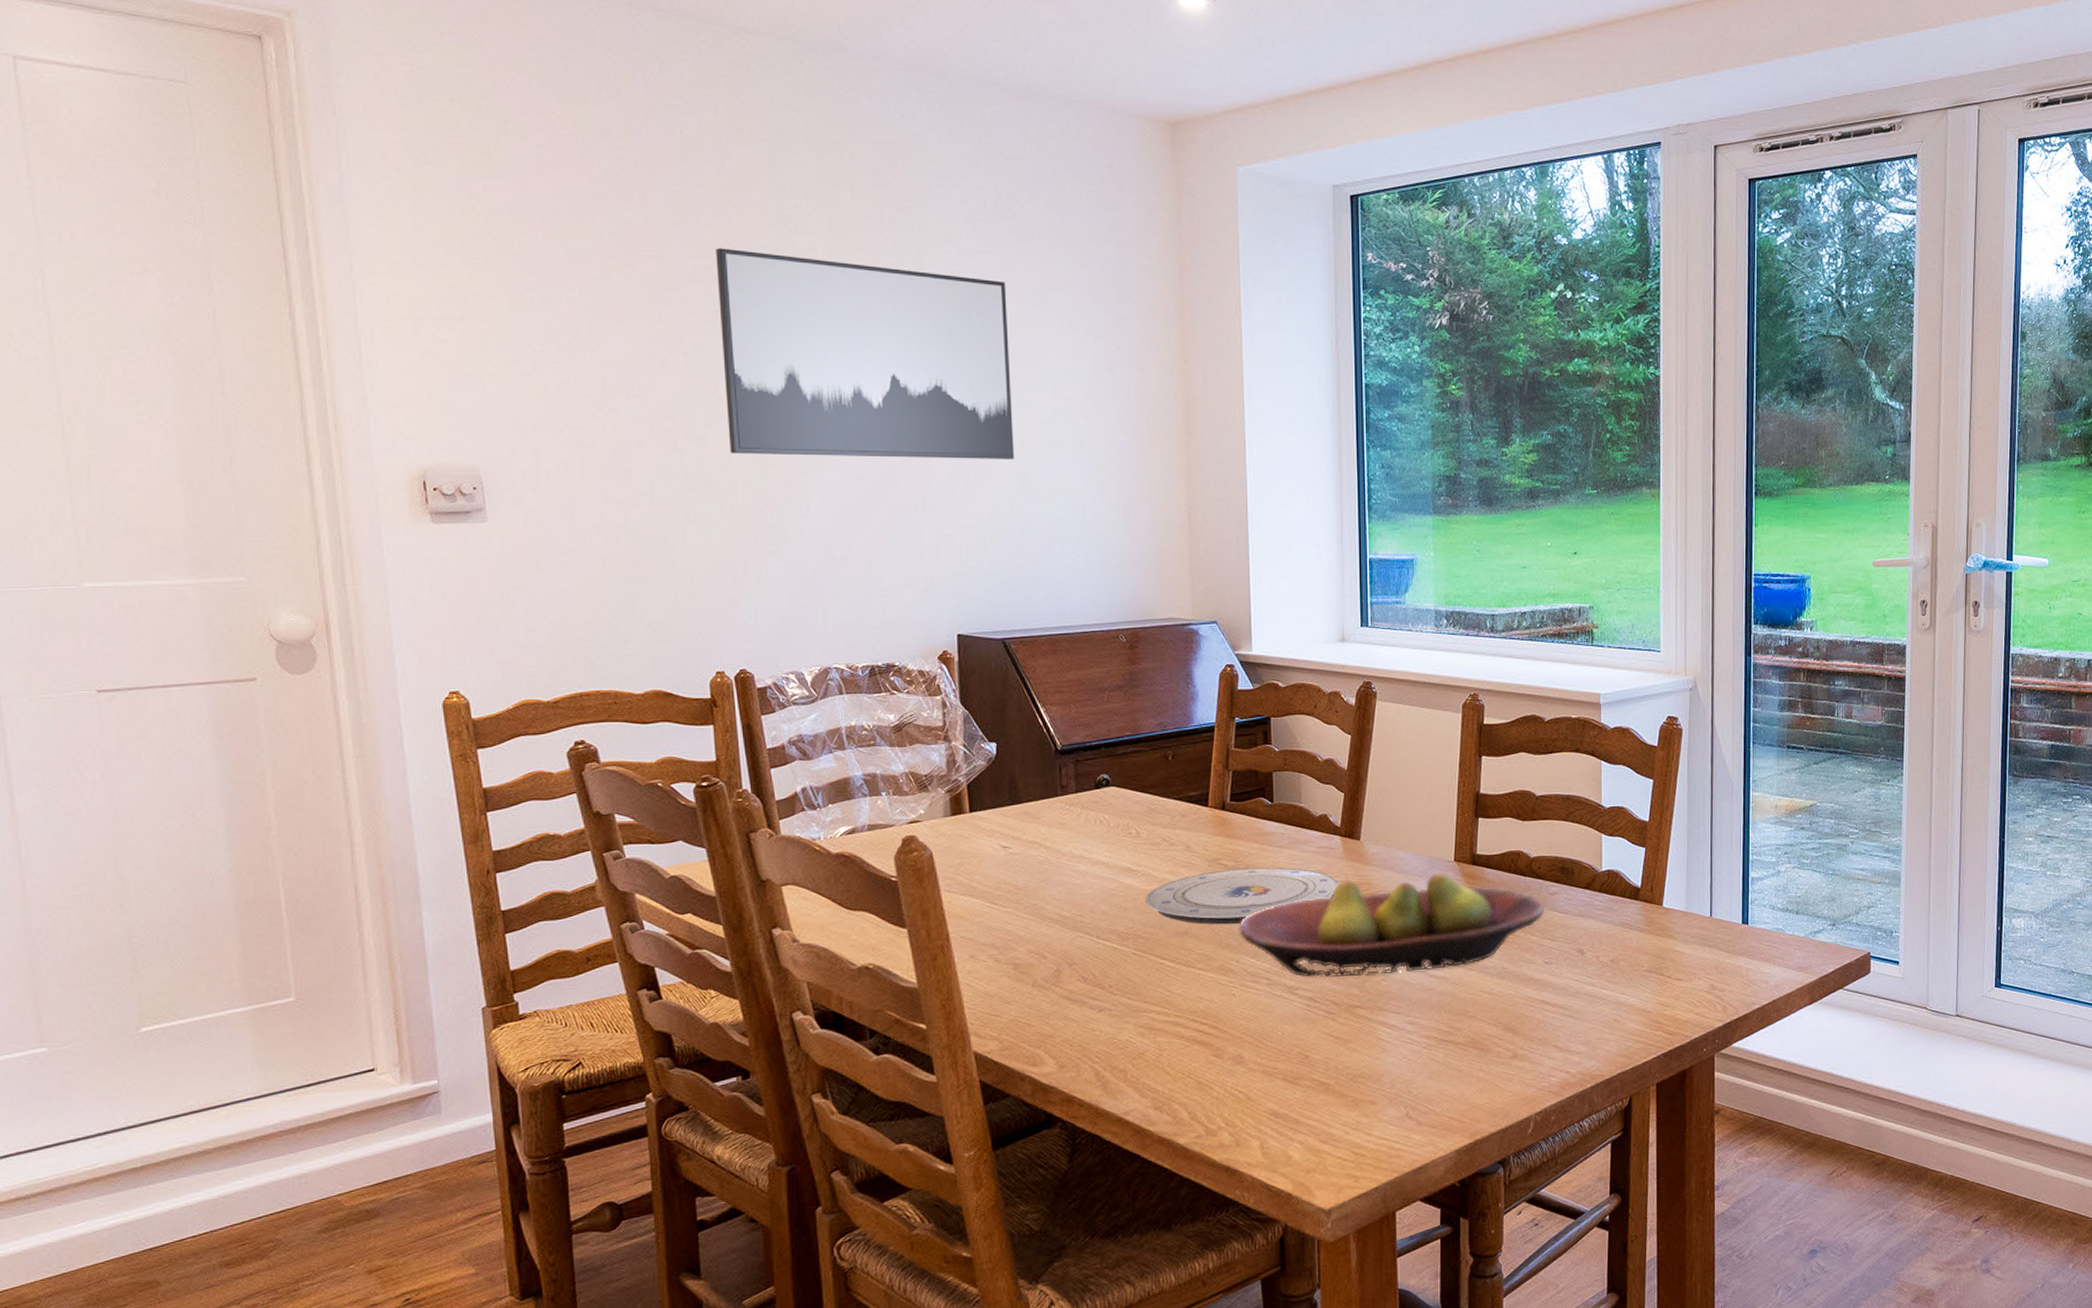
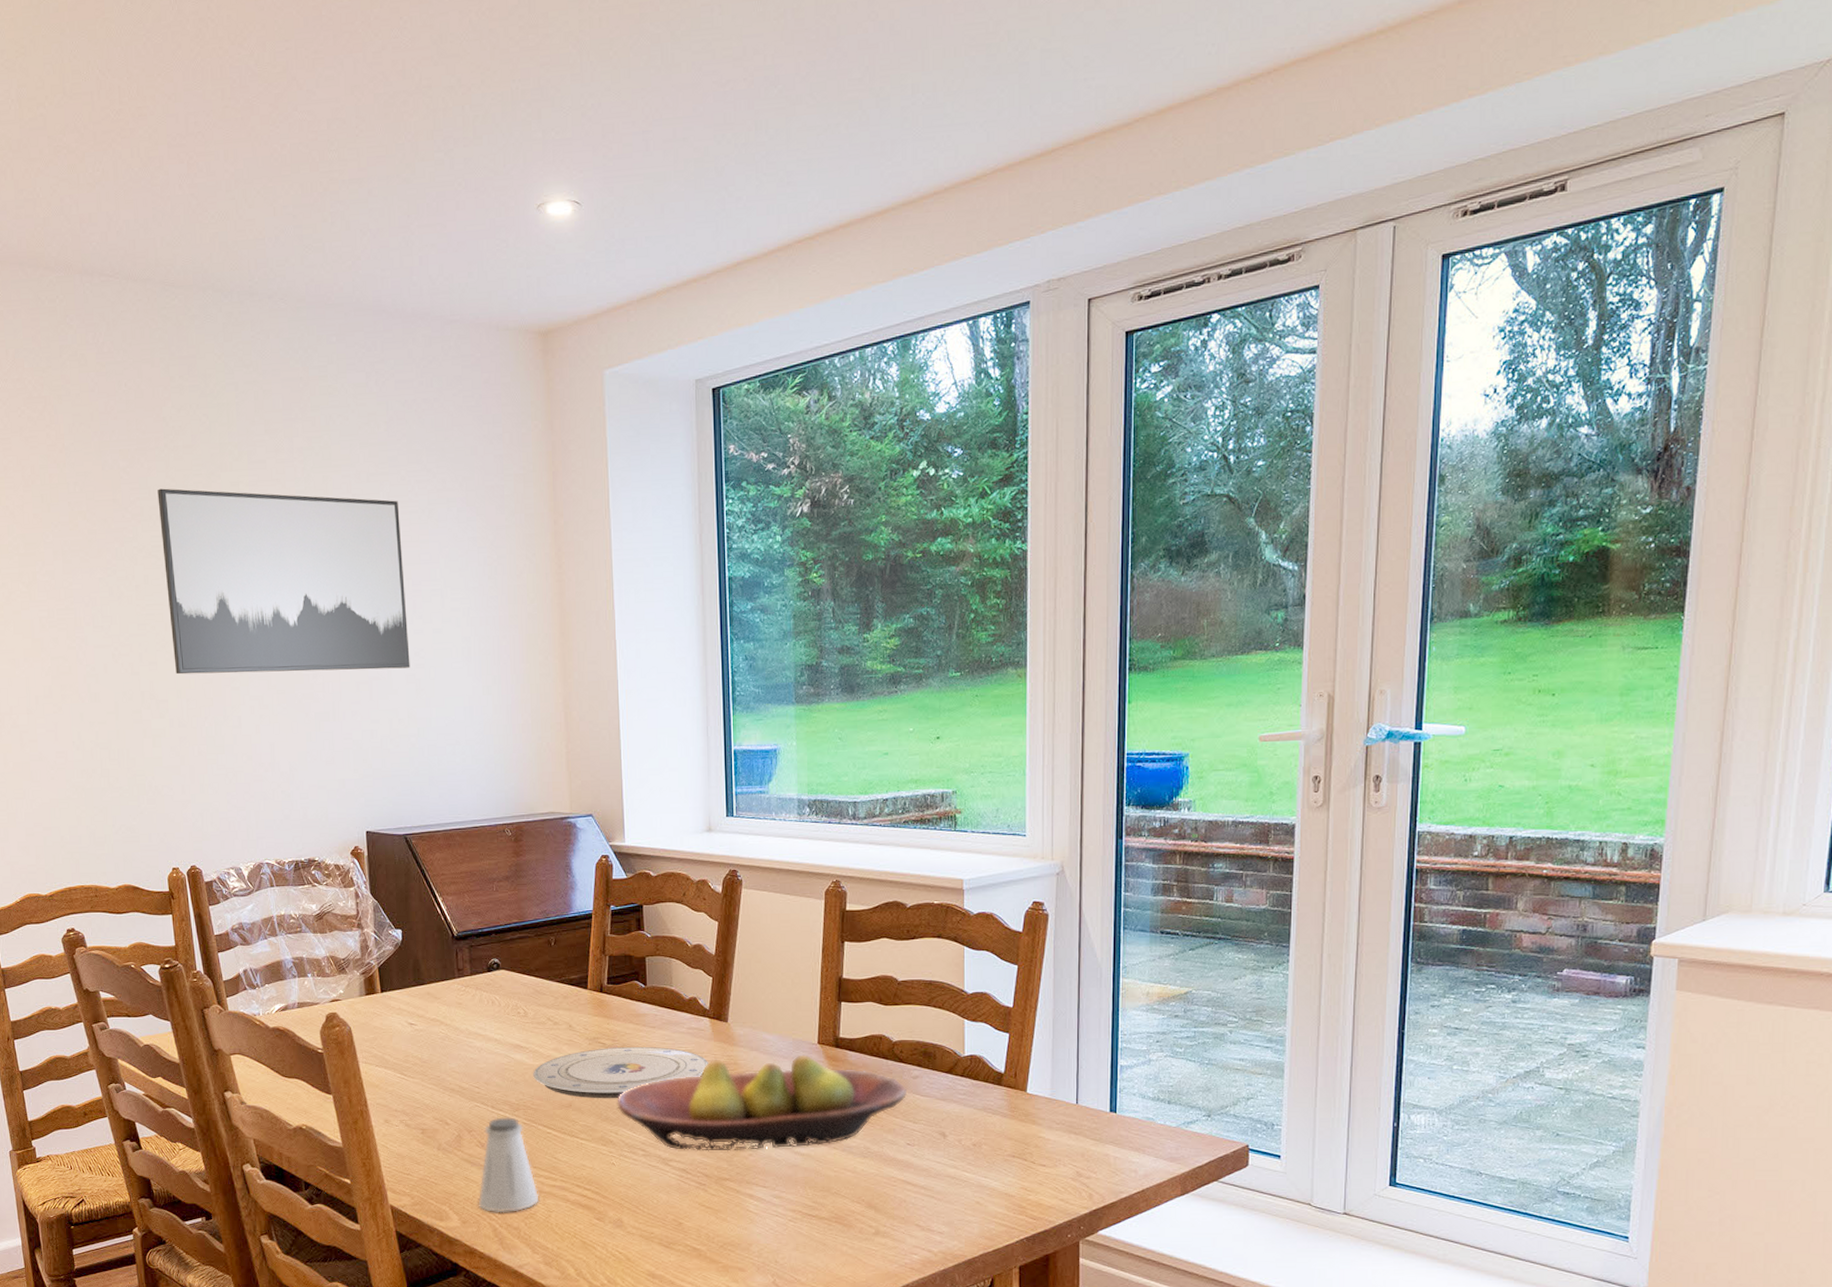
saltshaker: none [1078,948,1150,1055] -> present [478,1117,539,1213]

